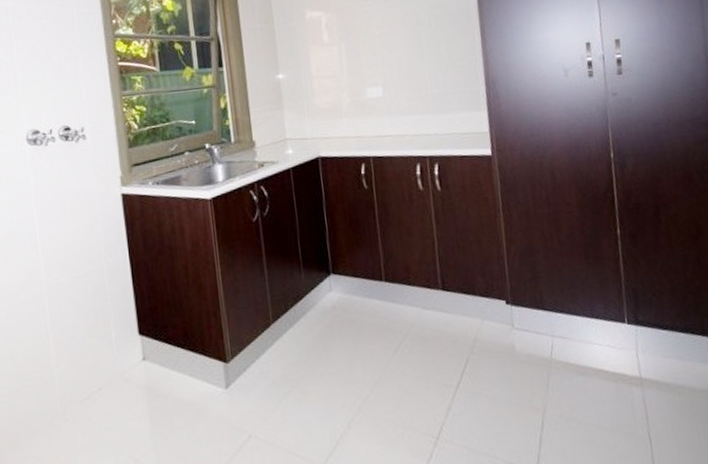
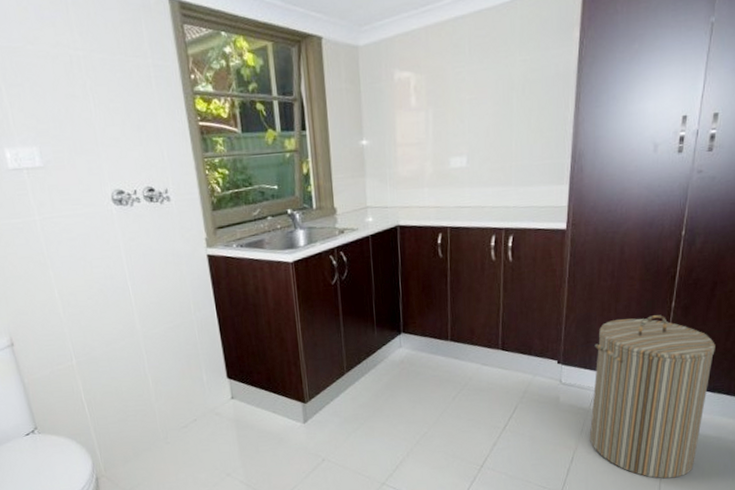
laundry hamper: none [543,244,687,448] -> present [590,315,715,479]

